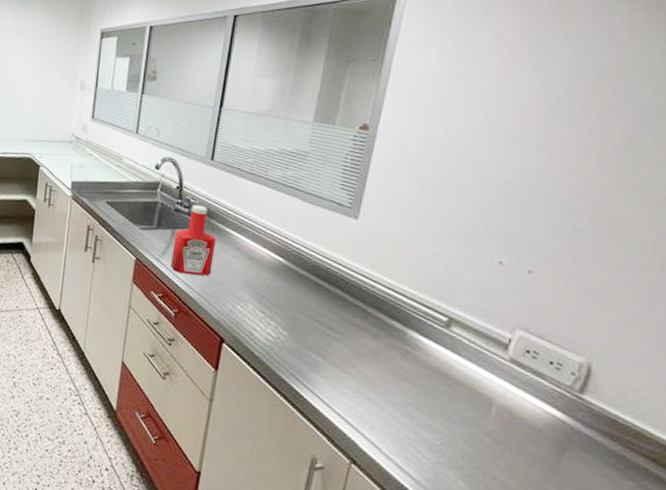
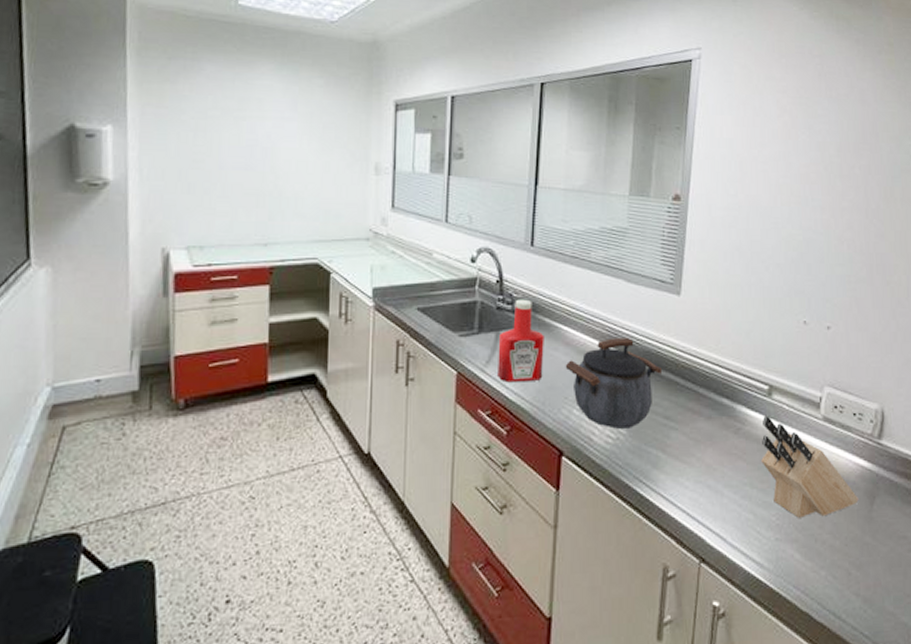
kettle: none [233,249,331,331] -> present [565,338,663,429]
knife block: none [430,344,545,455] -> present [761,414,859,518]

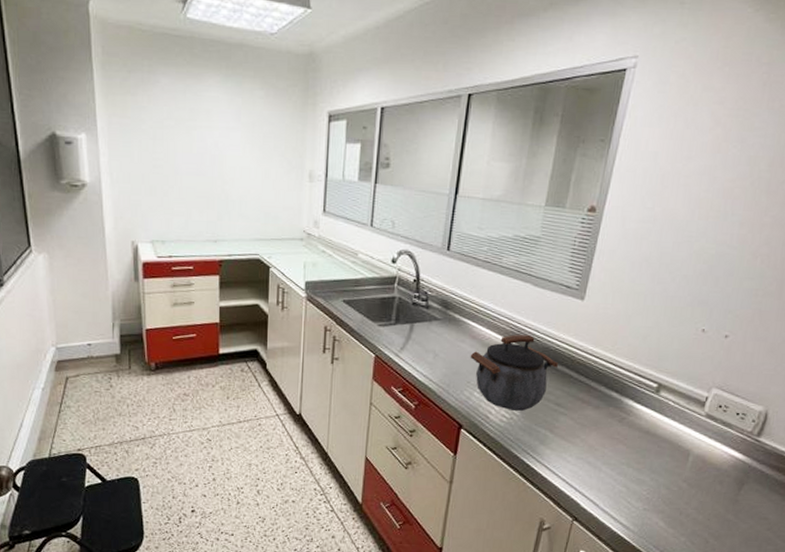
ketchup bottle: present [498,299,544,383] -> none [410,297,453,367]
knife block: present [761,414,859,518] -> none [640,408,728,496]

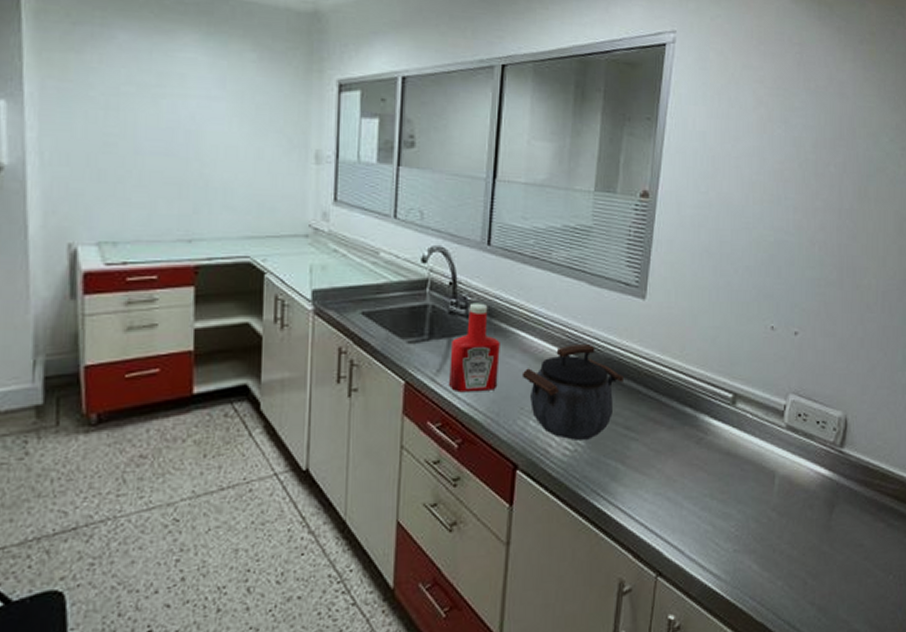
ketchup bottle: none [410,297,453,367] -> present [449,303,500,393]

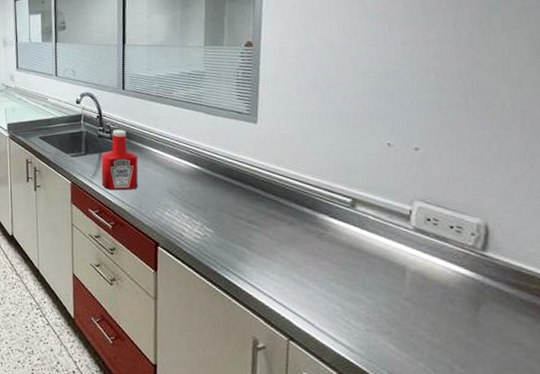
kettle: present [521,344,625,440] -> none [156,158,244,228]

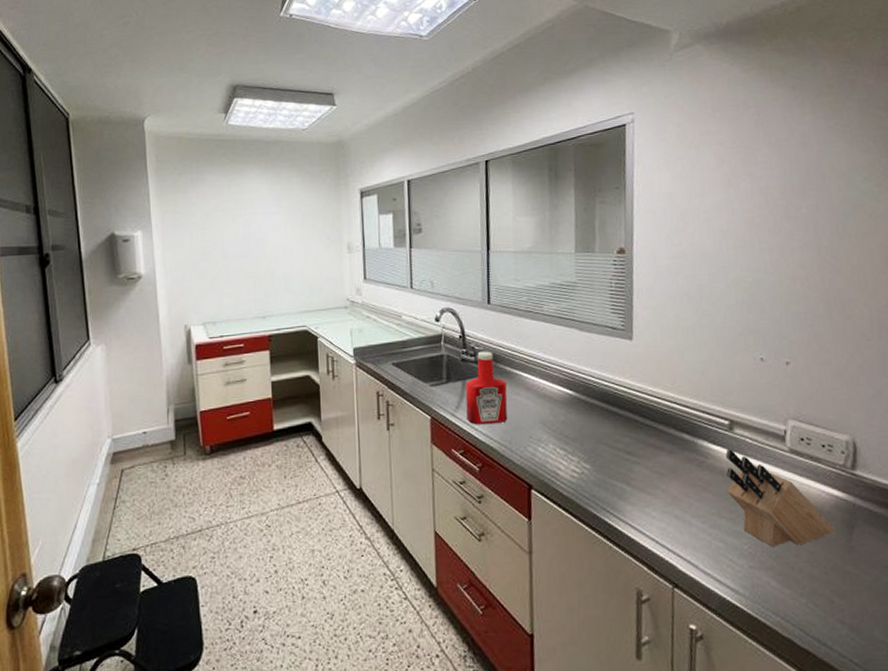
knife block: none [347,223,461,316] -> present [726,448,836,547]

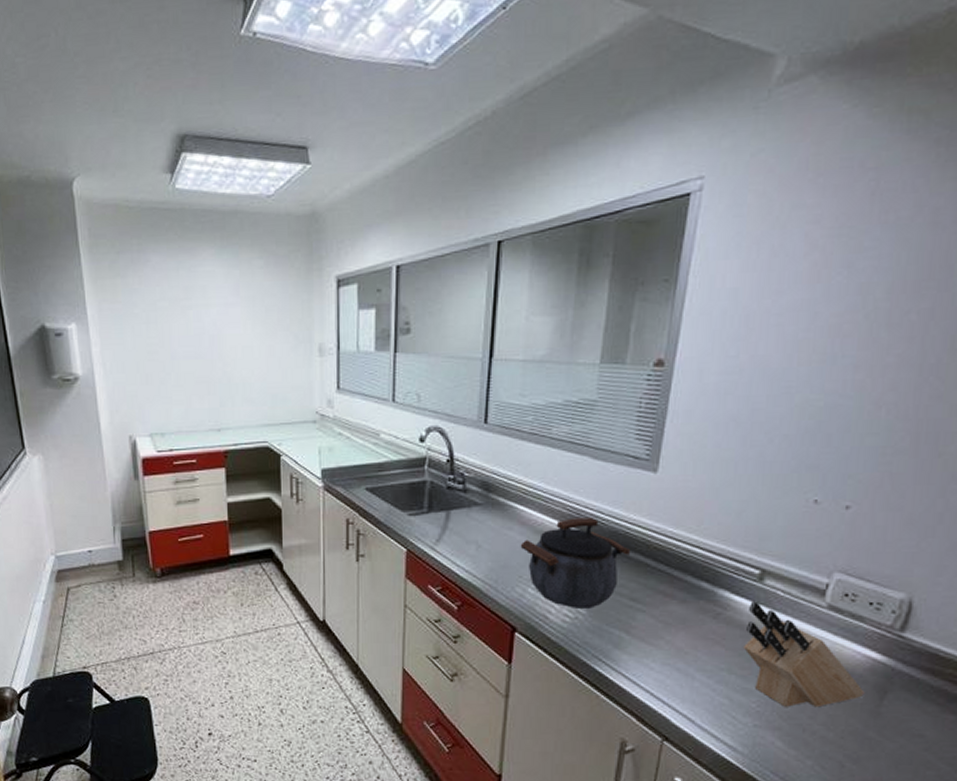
ketchup bottle: present [465,351,508,425] -> none [448,478,498,561]
kettle: none [527,381,621,464] -> present [520,518,631,609]

